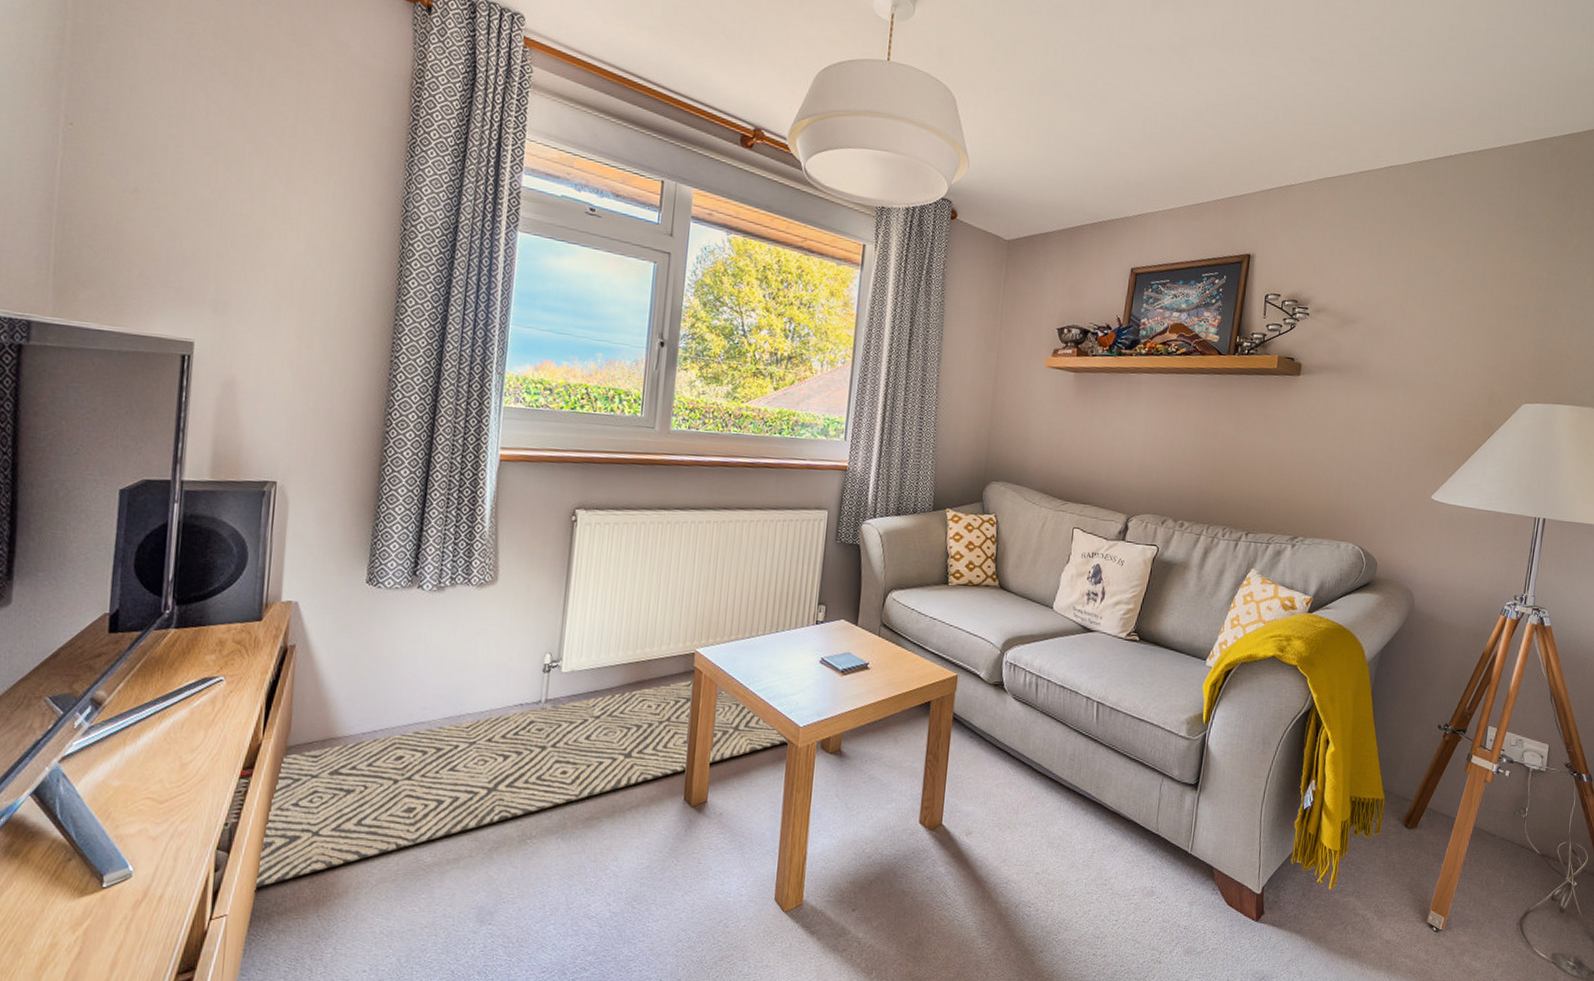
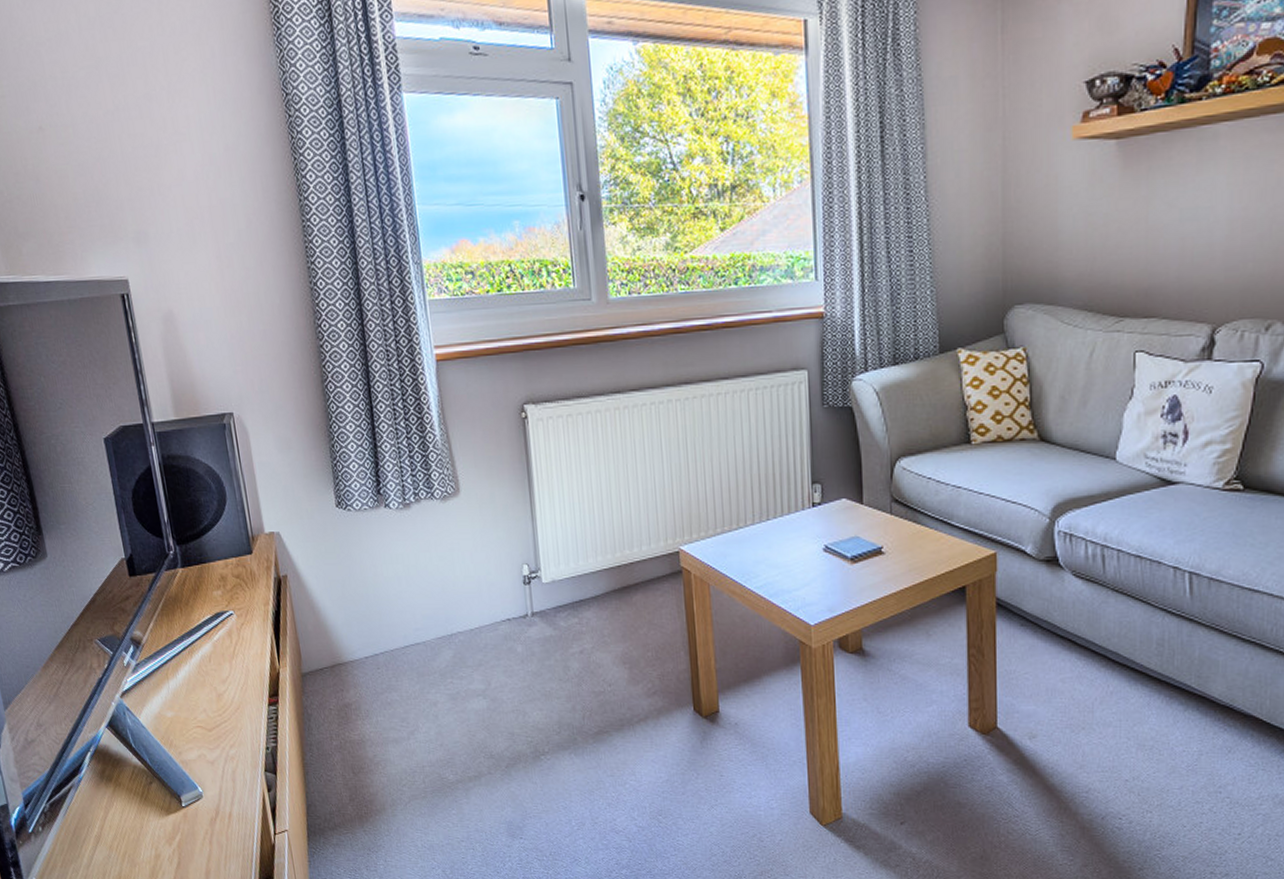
rug: present [254,680,789,889] -> none [300,581,801,806]

